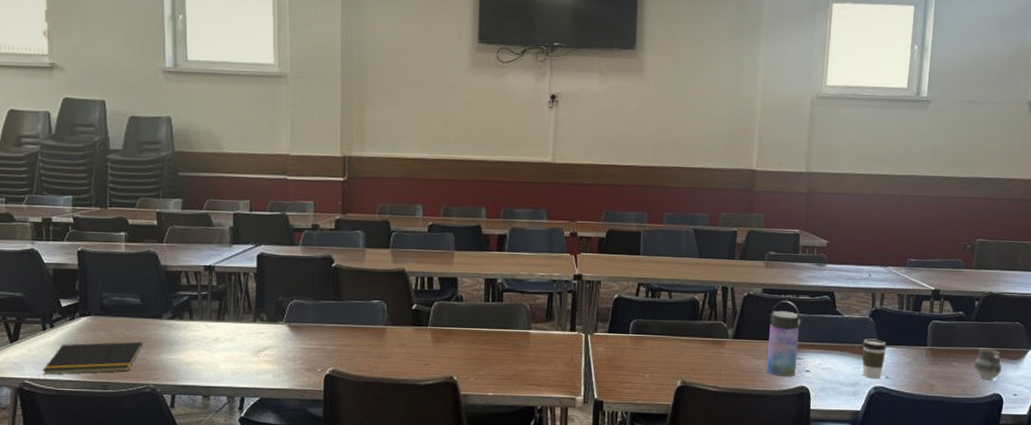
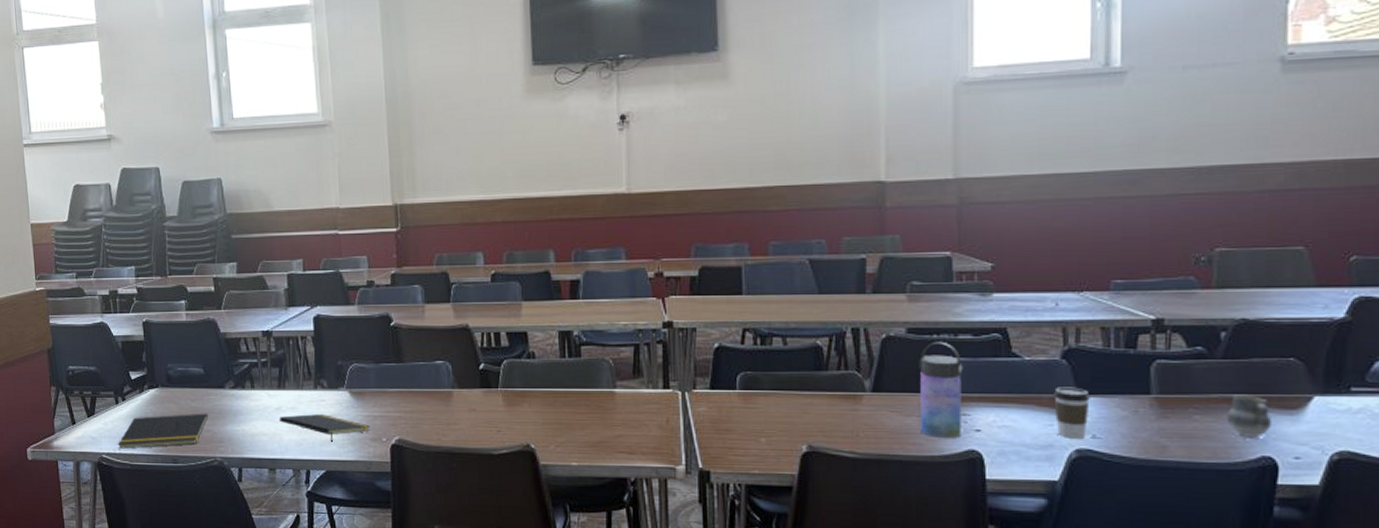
notepad: none [216,345,307,371] -> present [279,414,371,442]

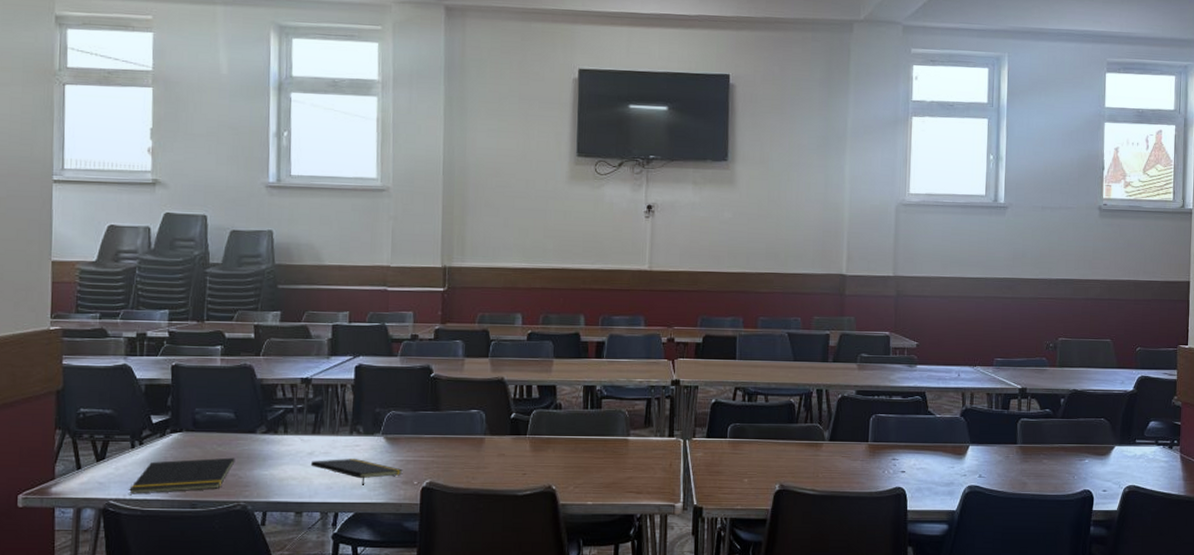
water bottle: present [919,341,963,438] -> none [863,401,895,478]
coffee cup: present [1054,387,1090,440] -> none [955,438,979,479]
cup: present [1227,394,1273,438] -> none [1063,444,1091,477]

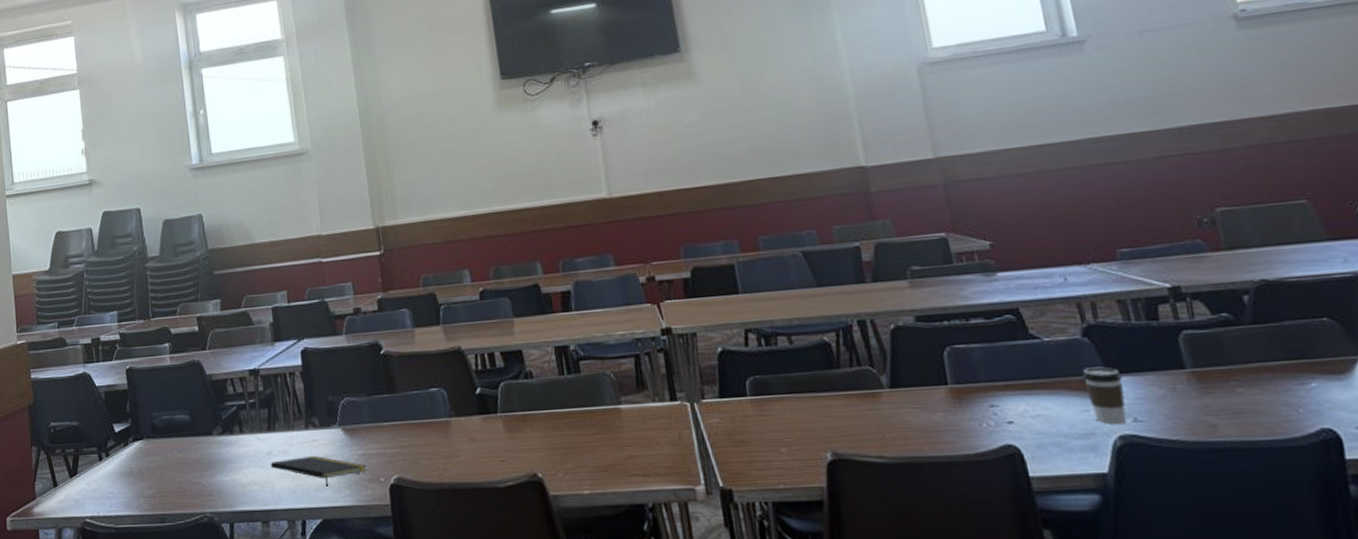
notepad: present [129,457,235,494] -> none [102,463,197,511]
coffee cup: none [955,438,979,479] -> present [1082,367,1127,425]

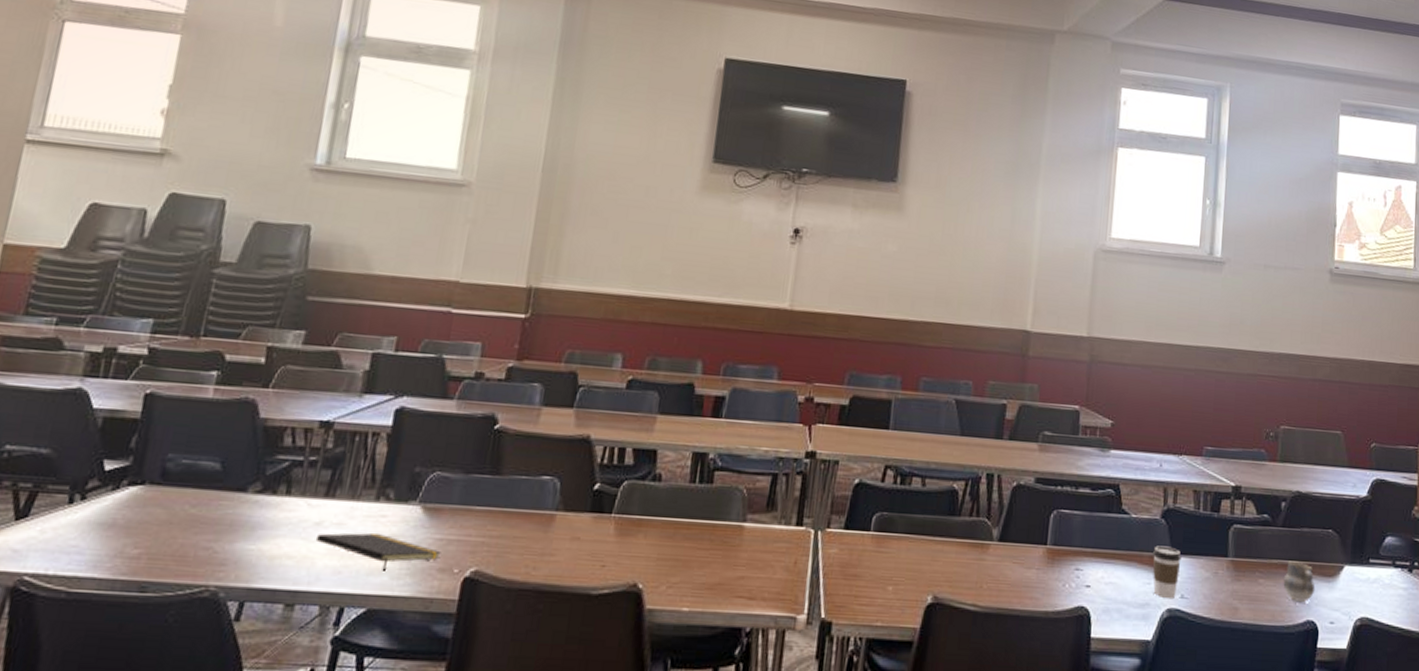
cup: none [1271,361,1323,409] -> present [1283,561,1315,603]

